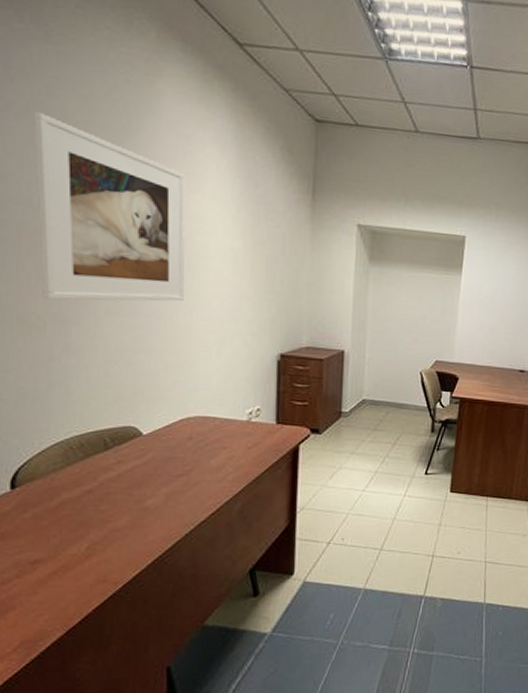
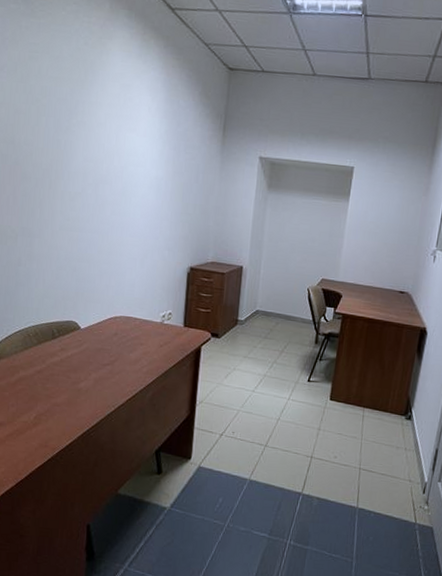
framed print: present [34,112,186,302] -> none [16,71,125,220]

